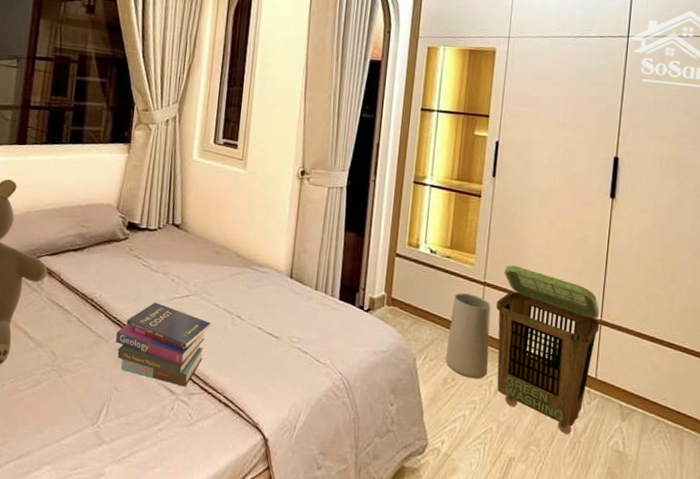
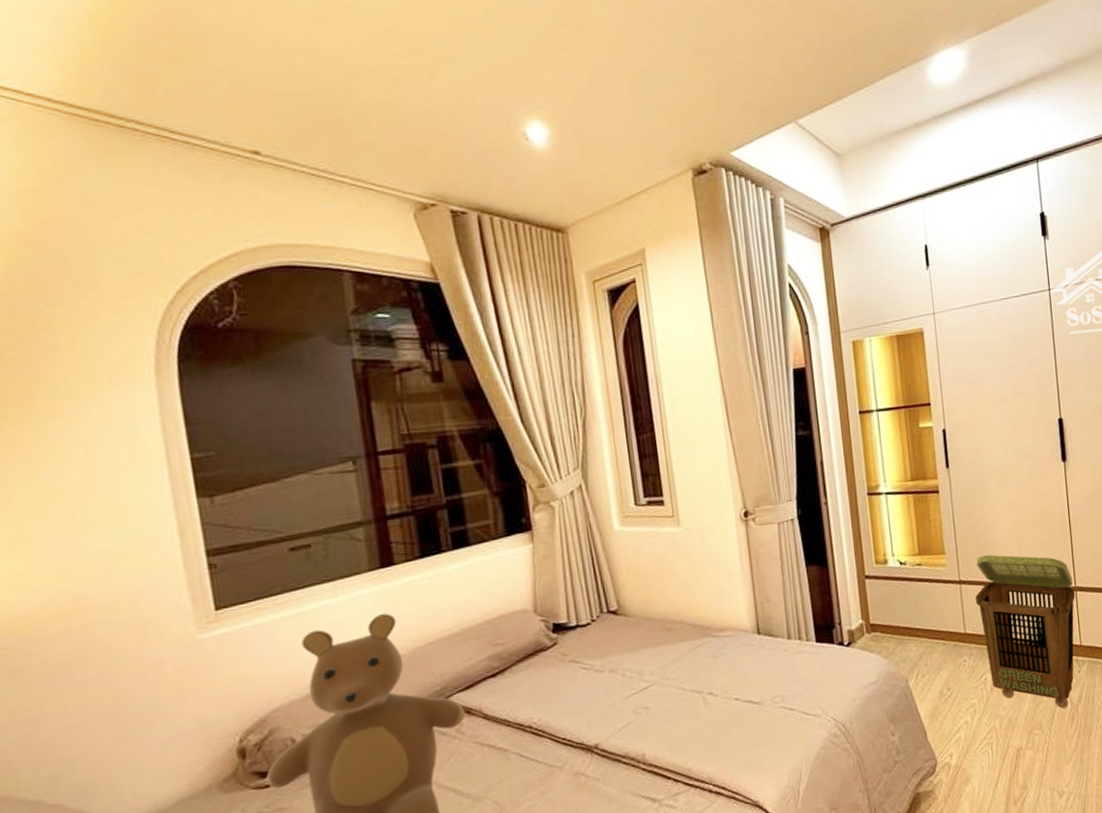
books: present [115,302,211,387] -> none [570,706,681,795]
vase: present [445,293,491,379] -> none [932,596,981,683]

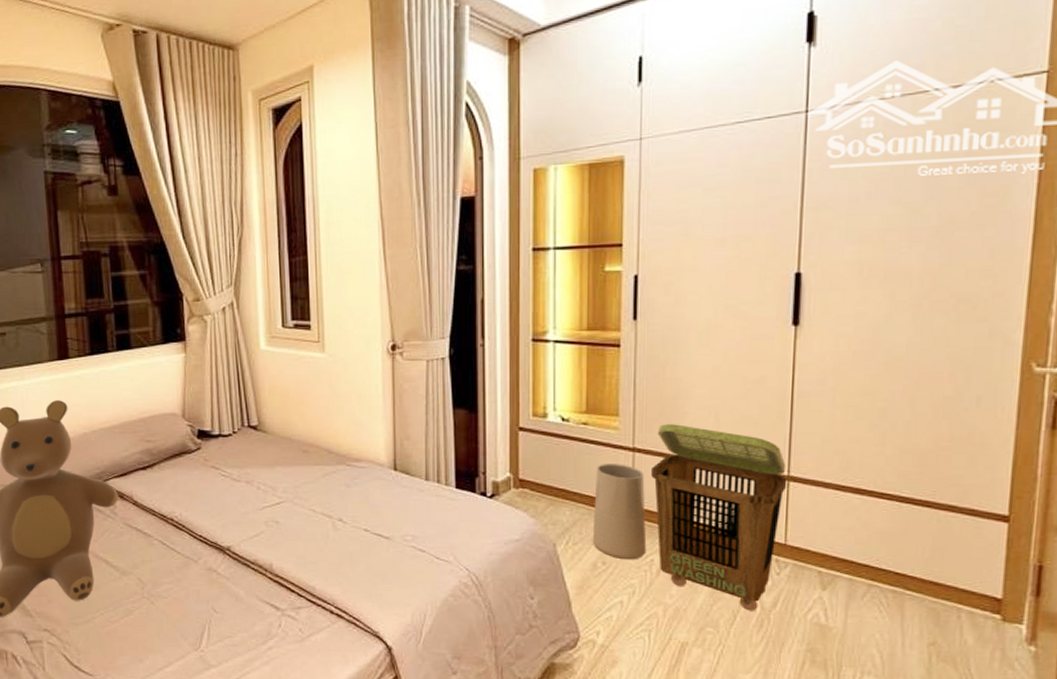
vase: none [932,596,981,683] -> present [592,464,647,560]

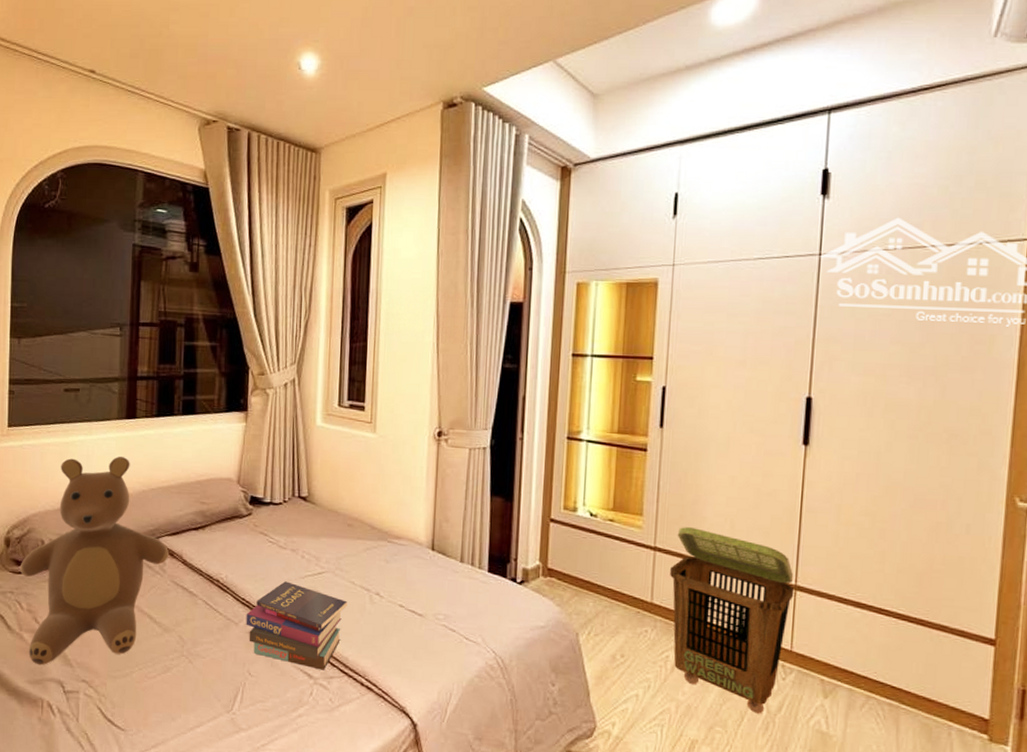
books: none [205,514,310,601] -> present [246,581,348,670]
vase: present [592,464,647,560] -> none [612,560,664,655]

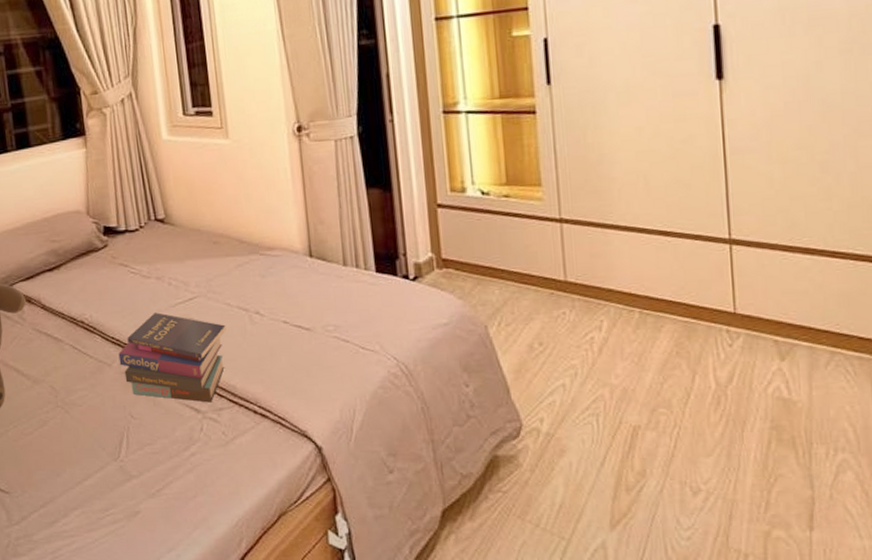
laundry basket: present [670,527,795,714] -> none [582,191,730,388]

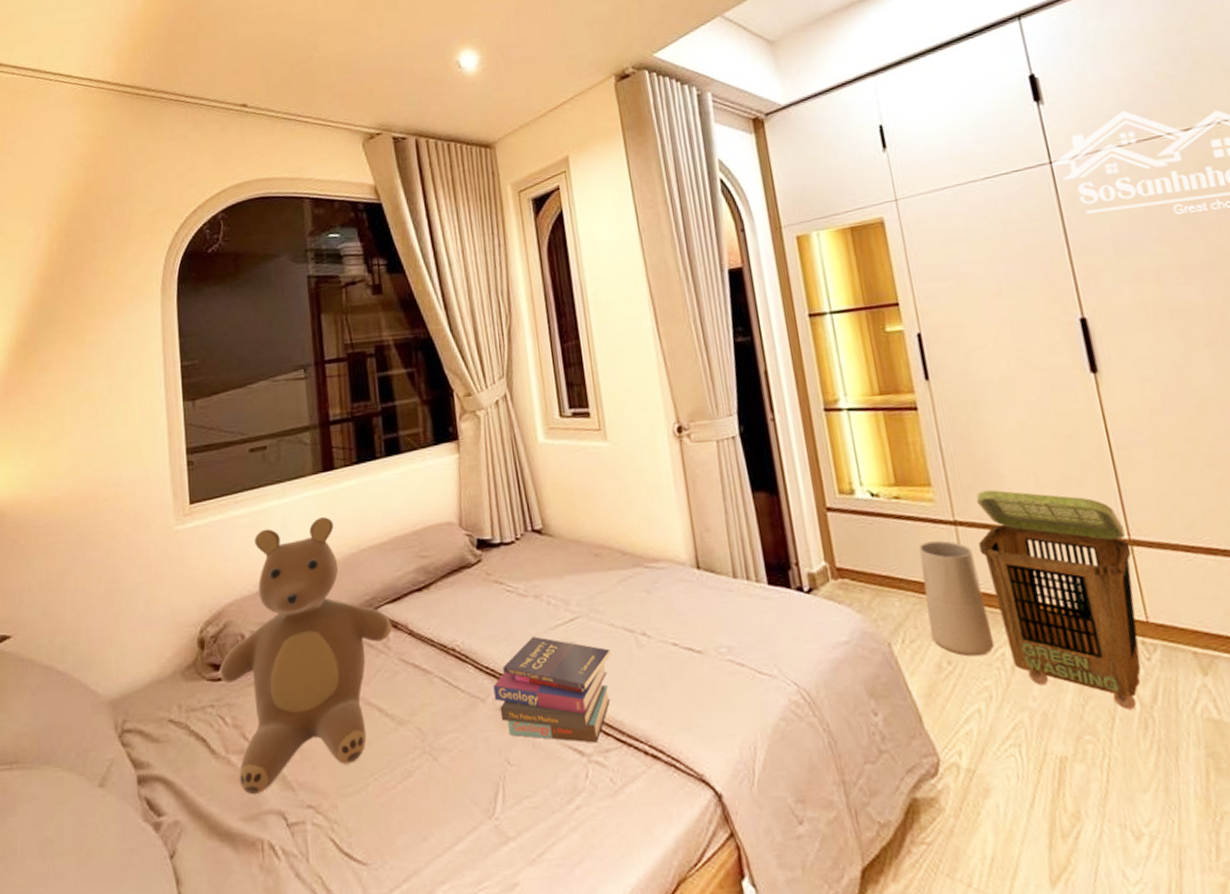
vase: none [522,236,586,339] -> present [918,540,995,656]
laundry basket: none [582,191,730,388] -> present [976,490,1141,710]

